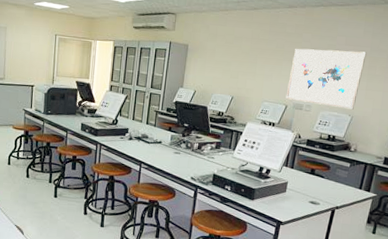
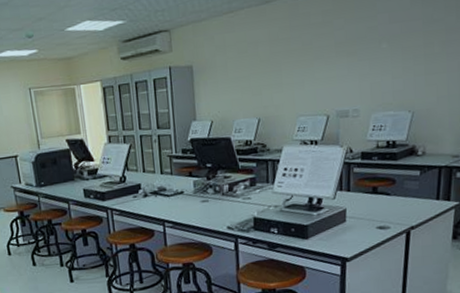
wall art: present [285,48,367,110] -> none [325,26,419,108]

